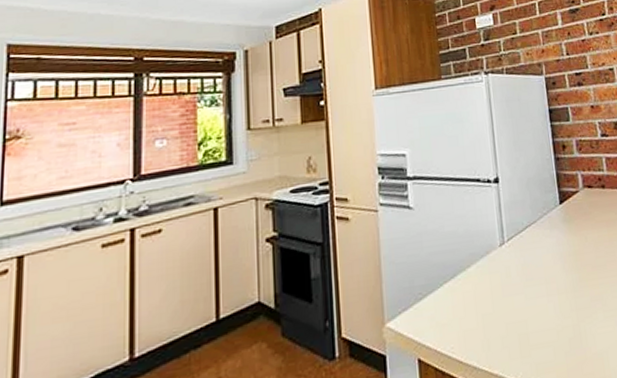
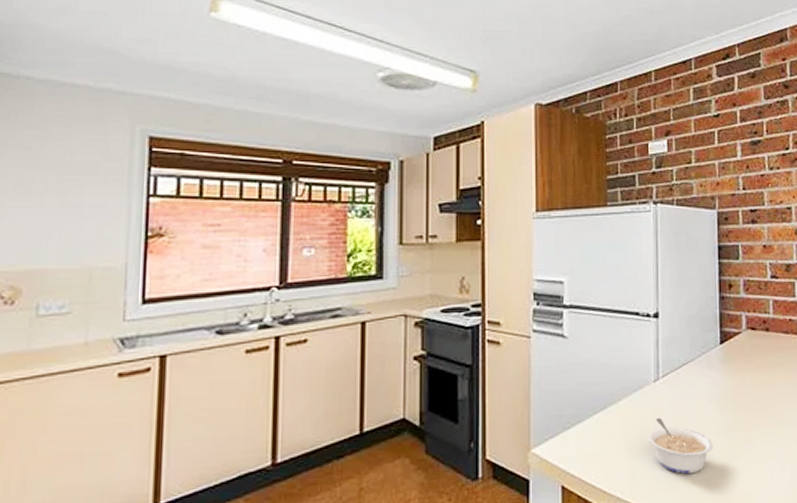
legume: none [498,281,563,337] -> present [648,417,713,474]

